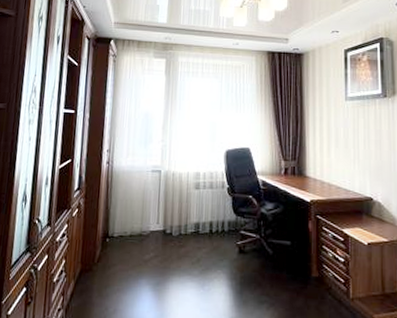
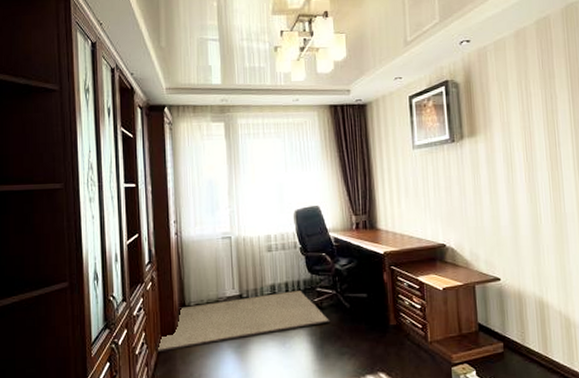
rug: none [73,230,252,282] -> present [156,290,331,353]

